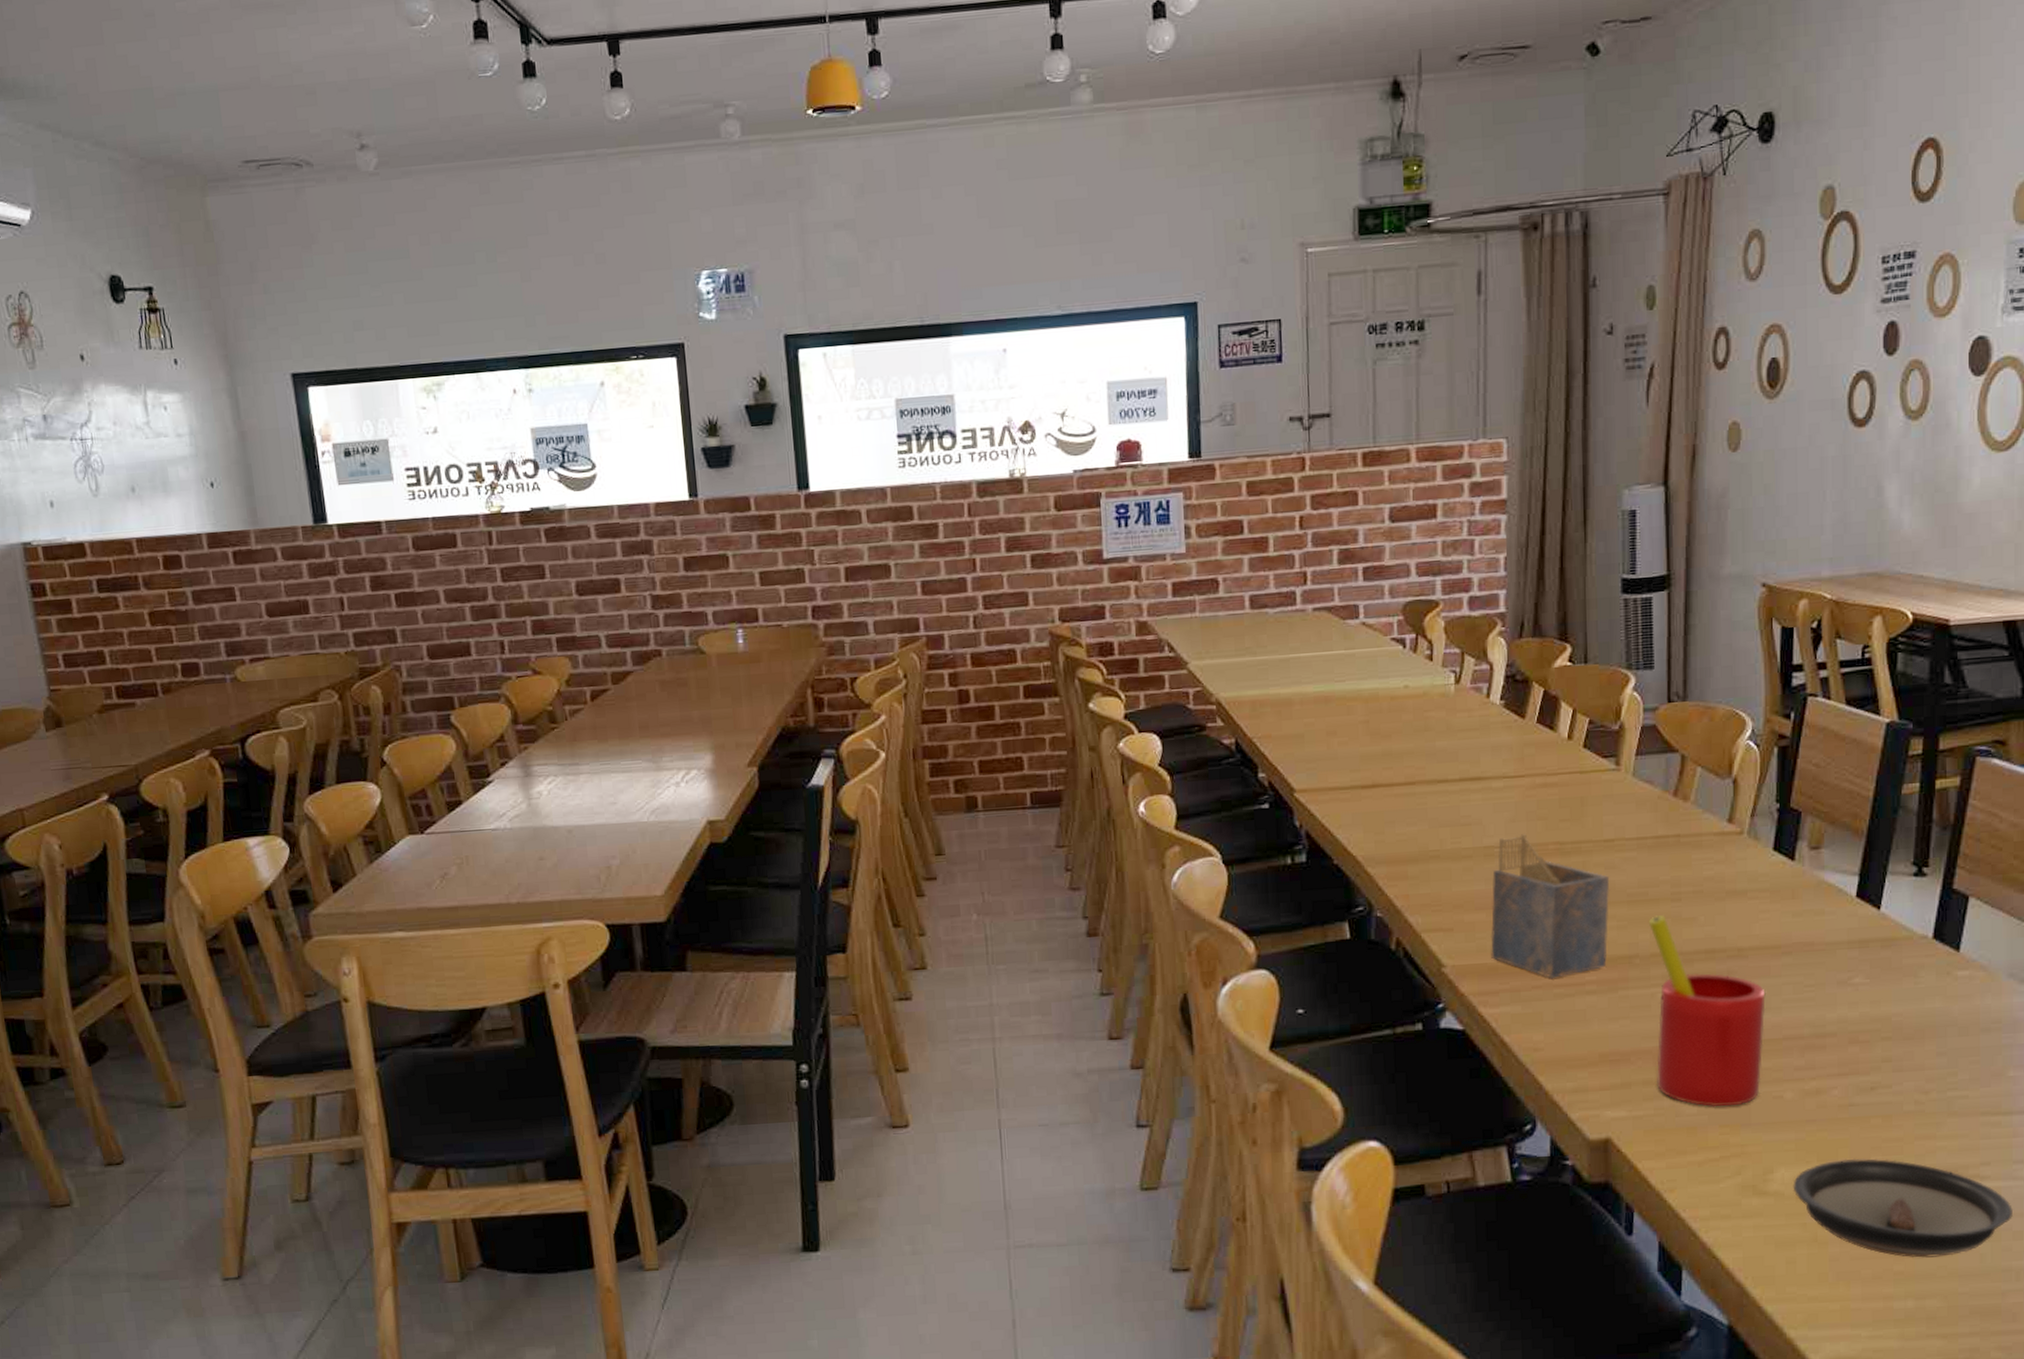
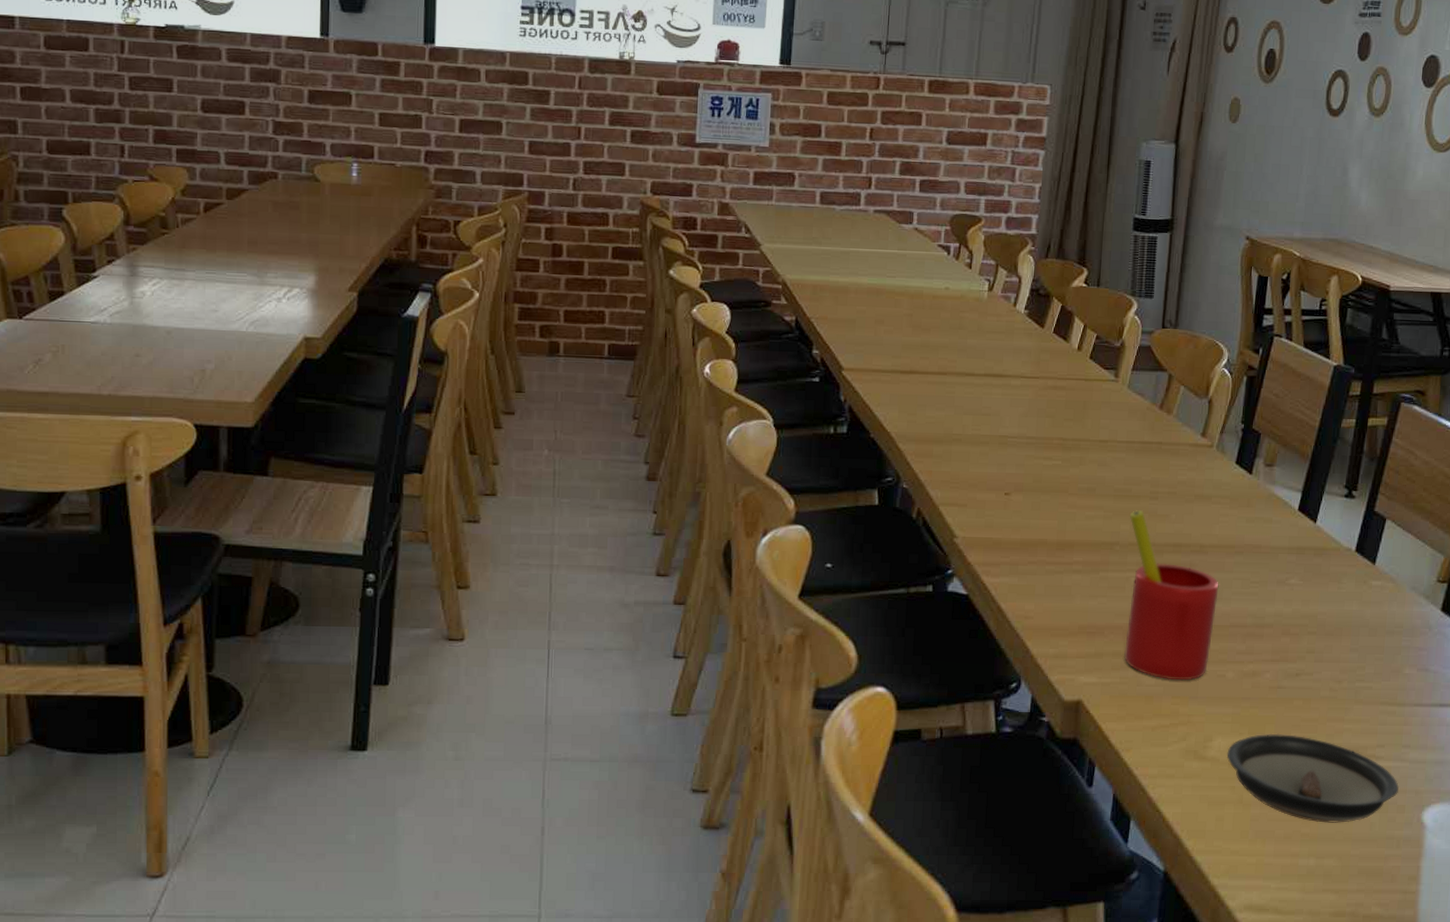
napkin holder: present [1490,834,1610,978] -> none [996,428,1102,556]

